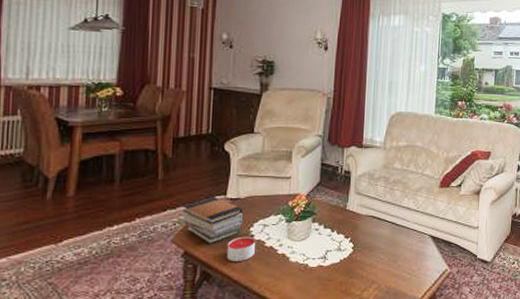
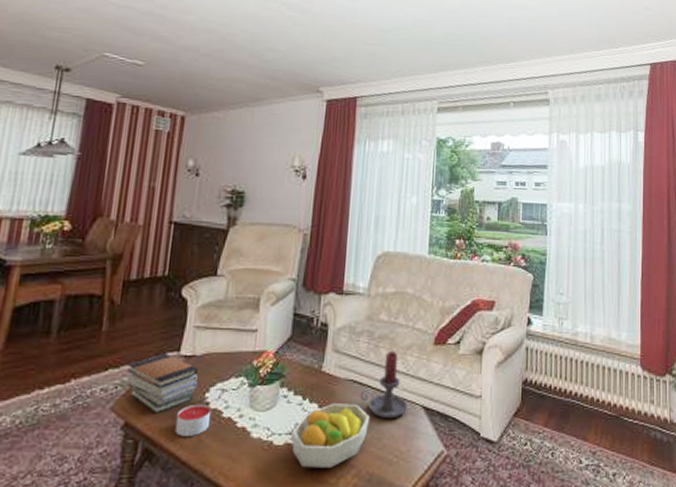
fruit bowl: none [323,234,387,284] -> present [291,404,369,468]
candle holder: none [379,193,418,246] -> present [360,351,408,419]

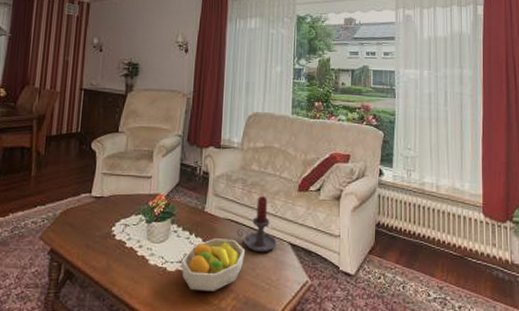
book stack: present [127,353,198,414] -> none [51,194,106,243]
candle: present [174,404,212,436] -> none [89,235,118,261]

